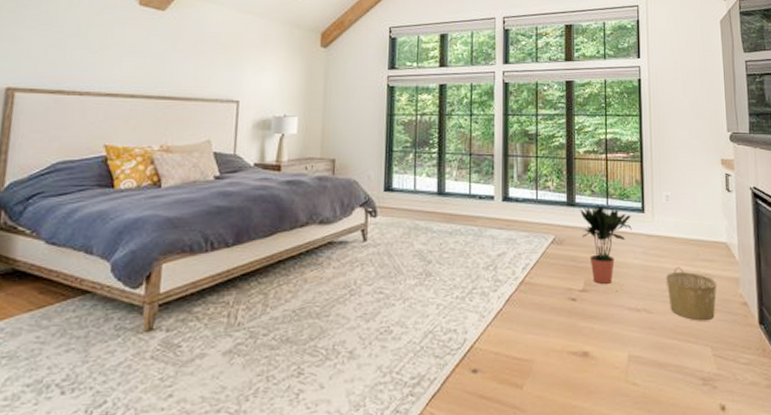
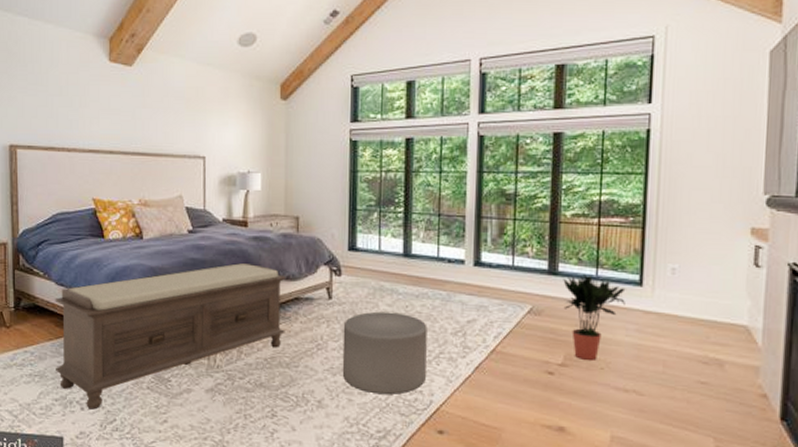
bench: none [32,208,320,392] -> present [55,262,286,410]
pouf: none [375,251,461,338] -> present [342,311,427,395]
basket: present [665,267,717,321] -> none [663,348,730,410]

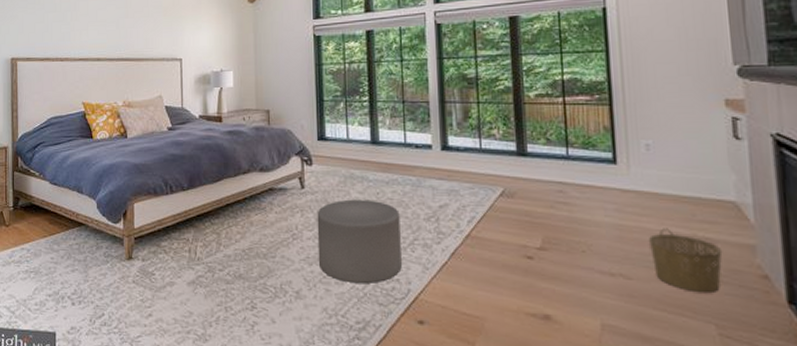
bench: present [55,262,286,410] -> none [49,156,261,304]
potted plant: present [563,274,626,360] -> none [533,154,601,243]
basket: none [663,348,730,410] -> present [648,228,723,294]

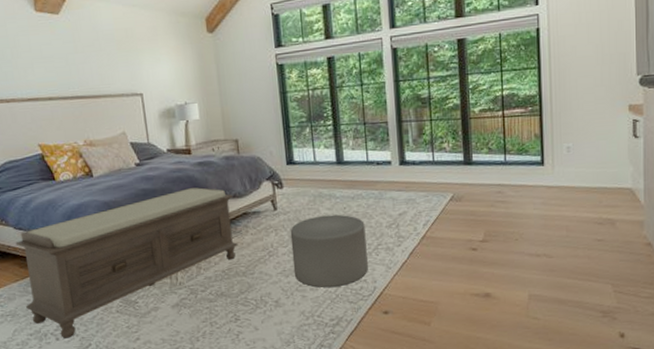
bench: none [49,156,261,304] -> present [15,187,238,339]
basket: present [648,228,723,294] -> none [566,214,620,262]

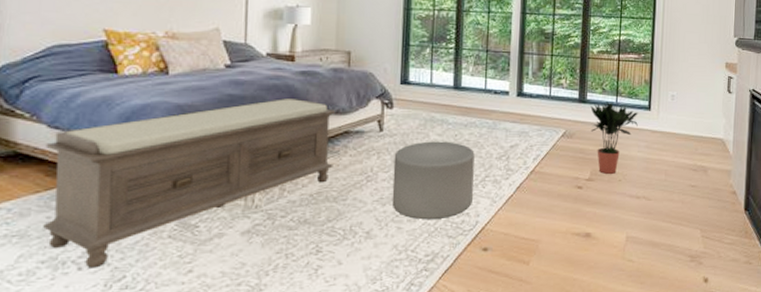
potted plant: none [477,160,531,234] -> present [590,101,638,174]

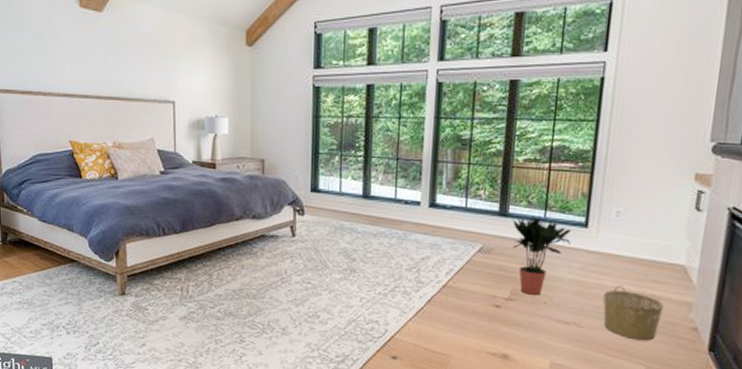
bench: present [43,97,336,268] -> none [39,202,253,334]
pouf: present [391,141,475,220] -> none [304,248,384,324]
basket: none [665,160,711,207] -> present [603,285,665,341]

